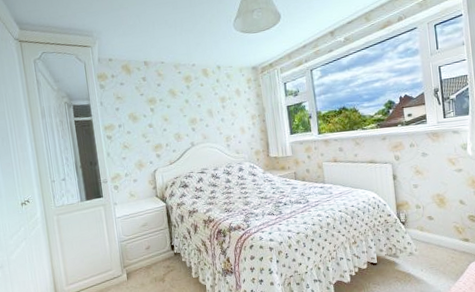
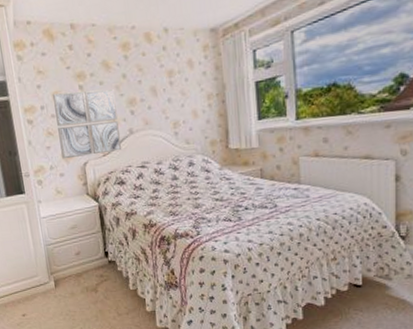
wall art: none [129,111,186,168] -> present [53,89,122,160]

